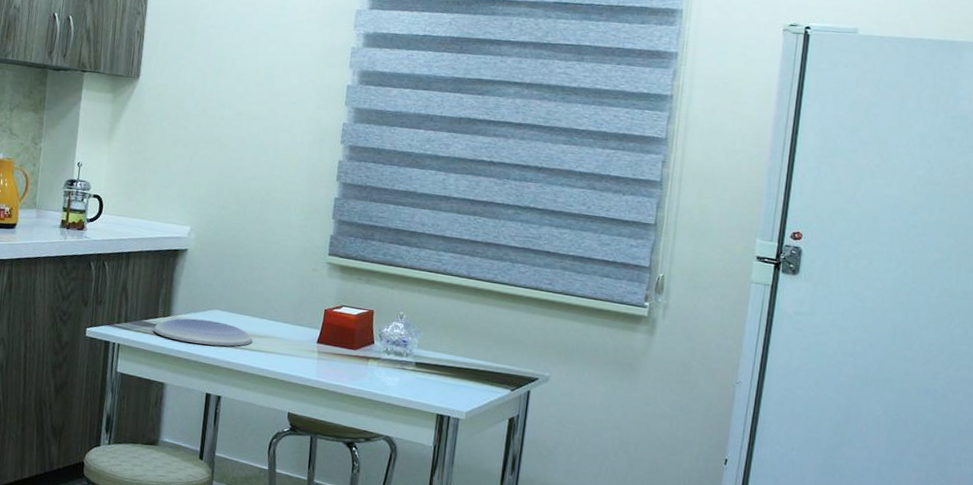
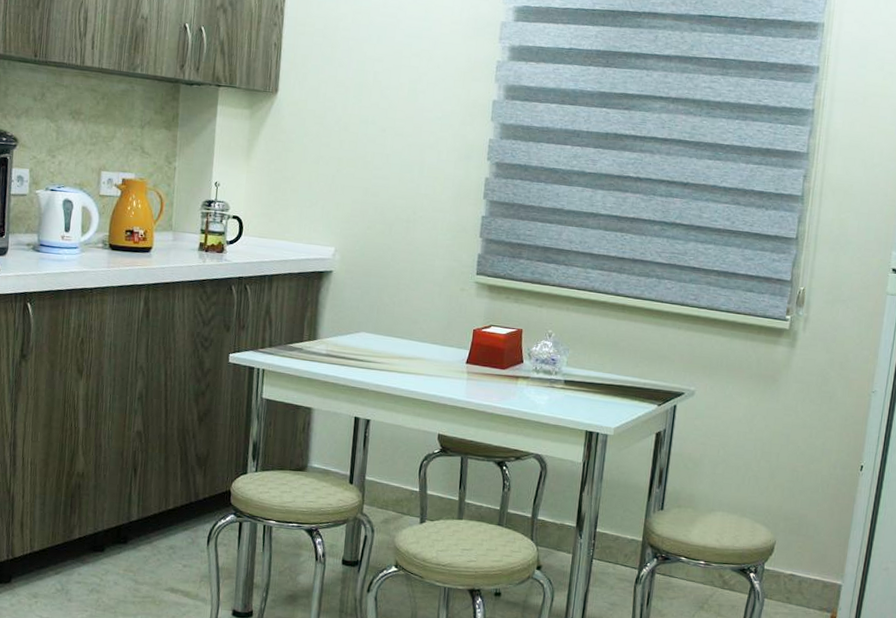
plate: present [153,318,252,347] -> none [298,341,401,369]

